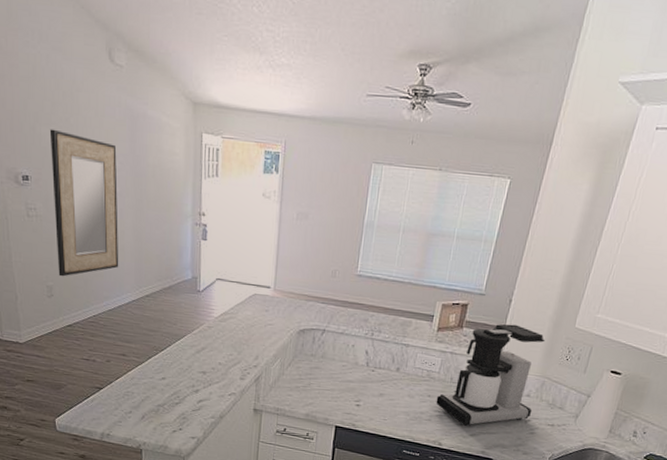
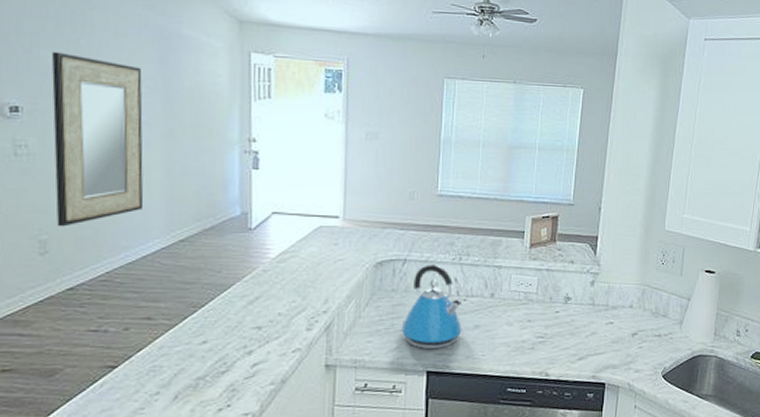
kettle: none [316,336,370,409] -> present [401,264,462,350]
coffee maker: present [436,324,545,426] -> none [537,233,639,349]

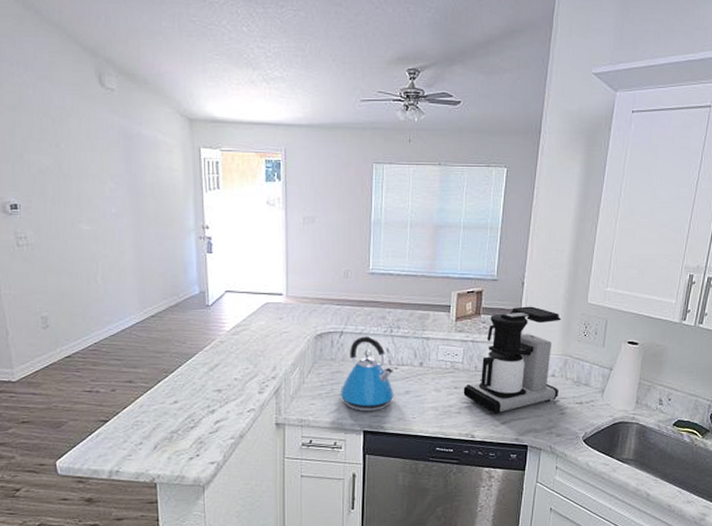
home mirror: present [51,51,144,227] -> none [38,155,120,306]
coffee maker: none [537,233,639,349] -> present [463,306,562,414]

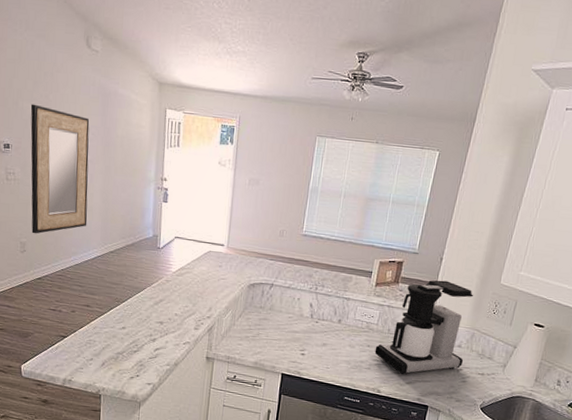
home mirror: none [38,155,120,306] -> present [30,104,90,234]
kettle: present [340,336,394,412] -> none [264,290,314,358]

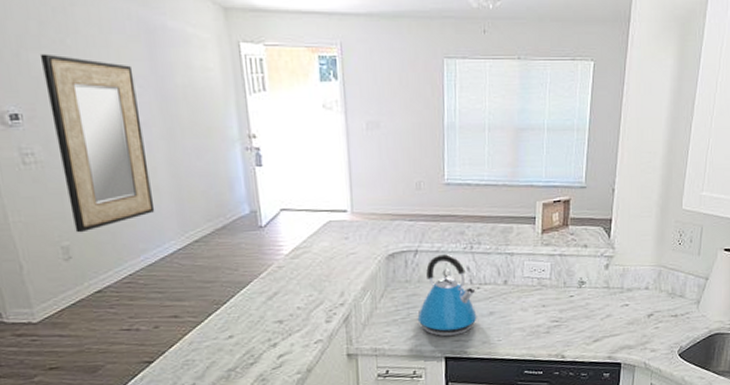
kettle: none [264,290,314,358] -> present [417,254,477,337]
coffee maker: present [374,280,474,375] -> none [552,214,655,332]

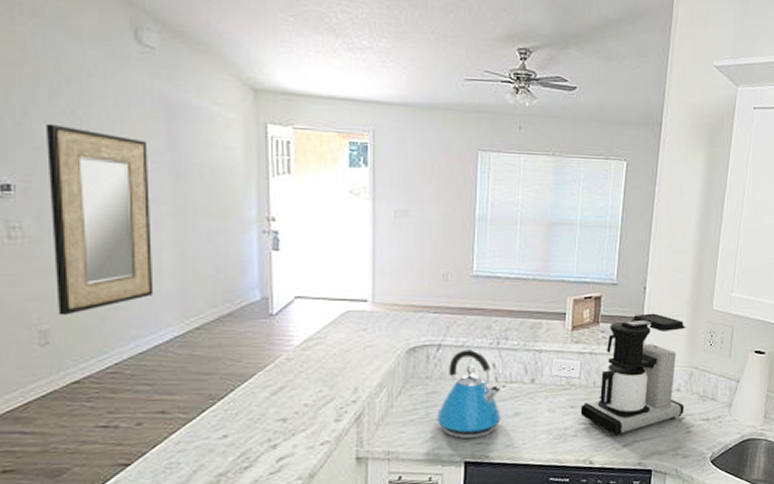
coffee maker: none [552,214,655,332] -> present [580,313,686,436]

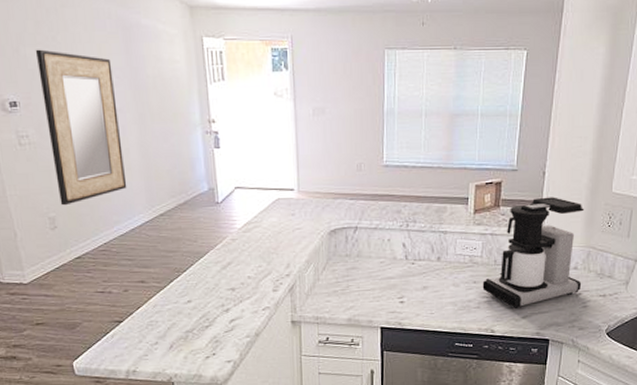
kettle: present [436,349,501,439] -> none [356,231,412,308]

